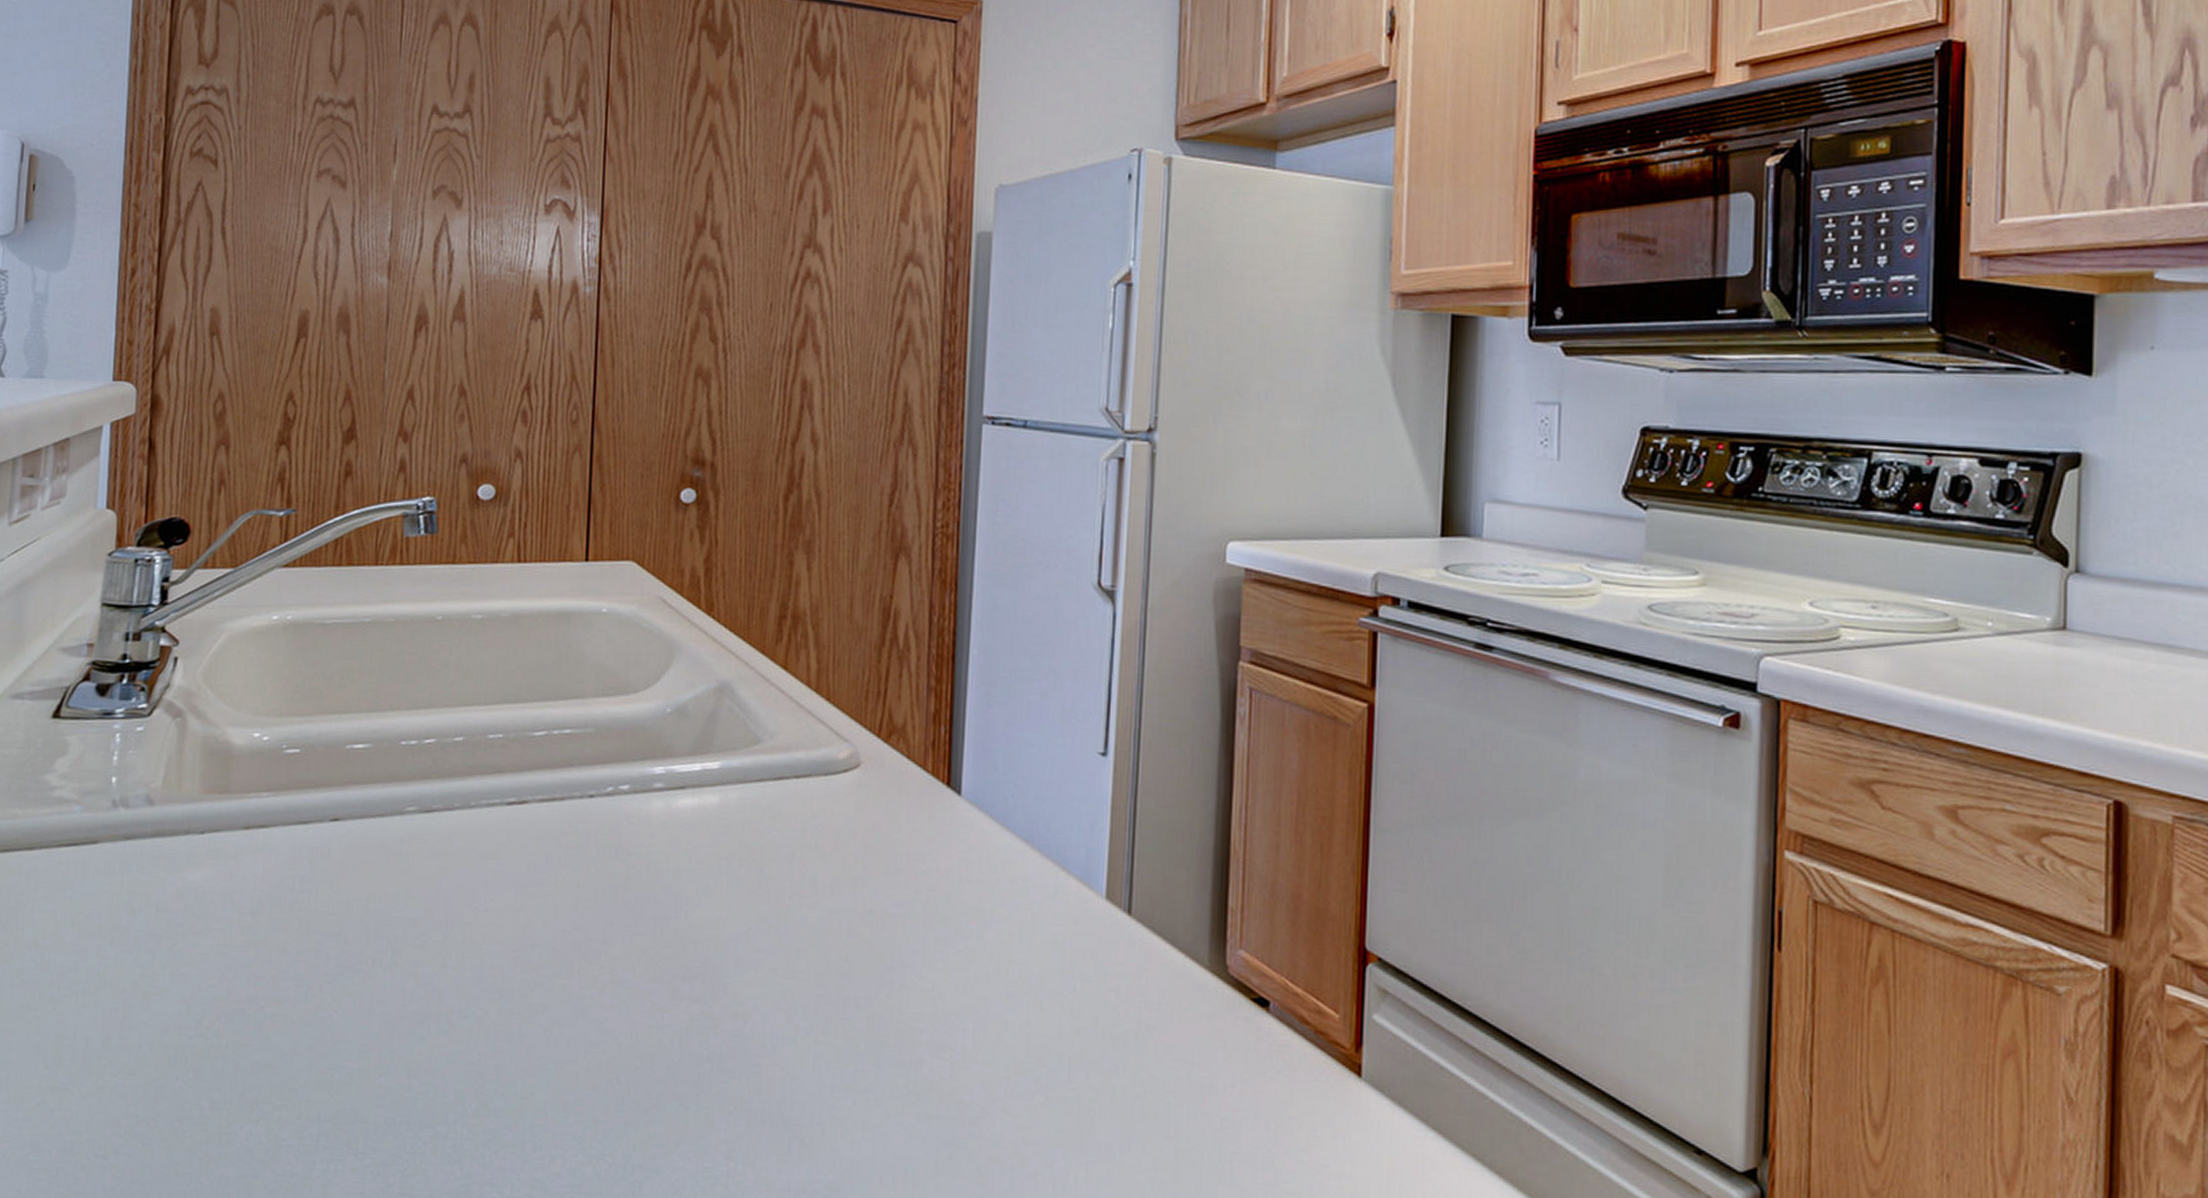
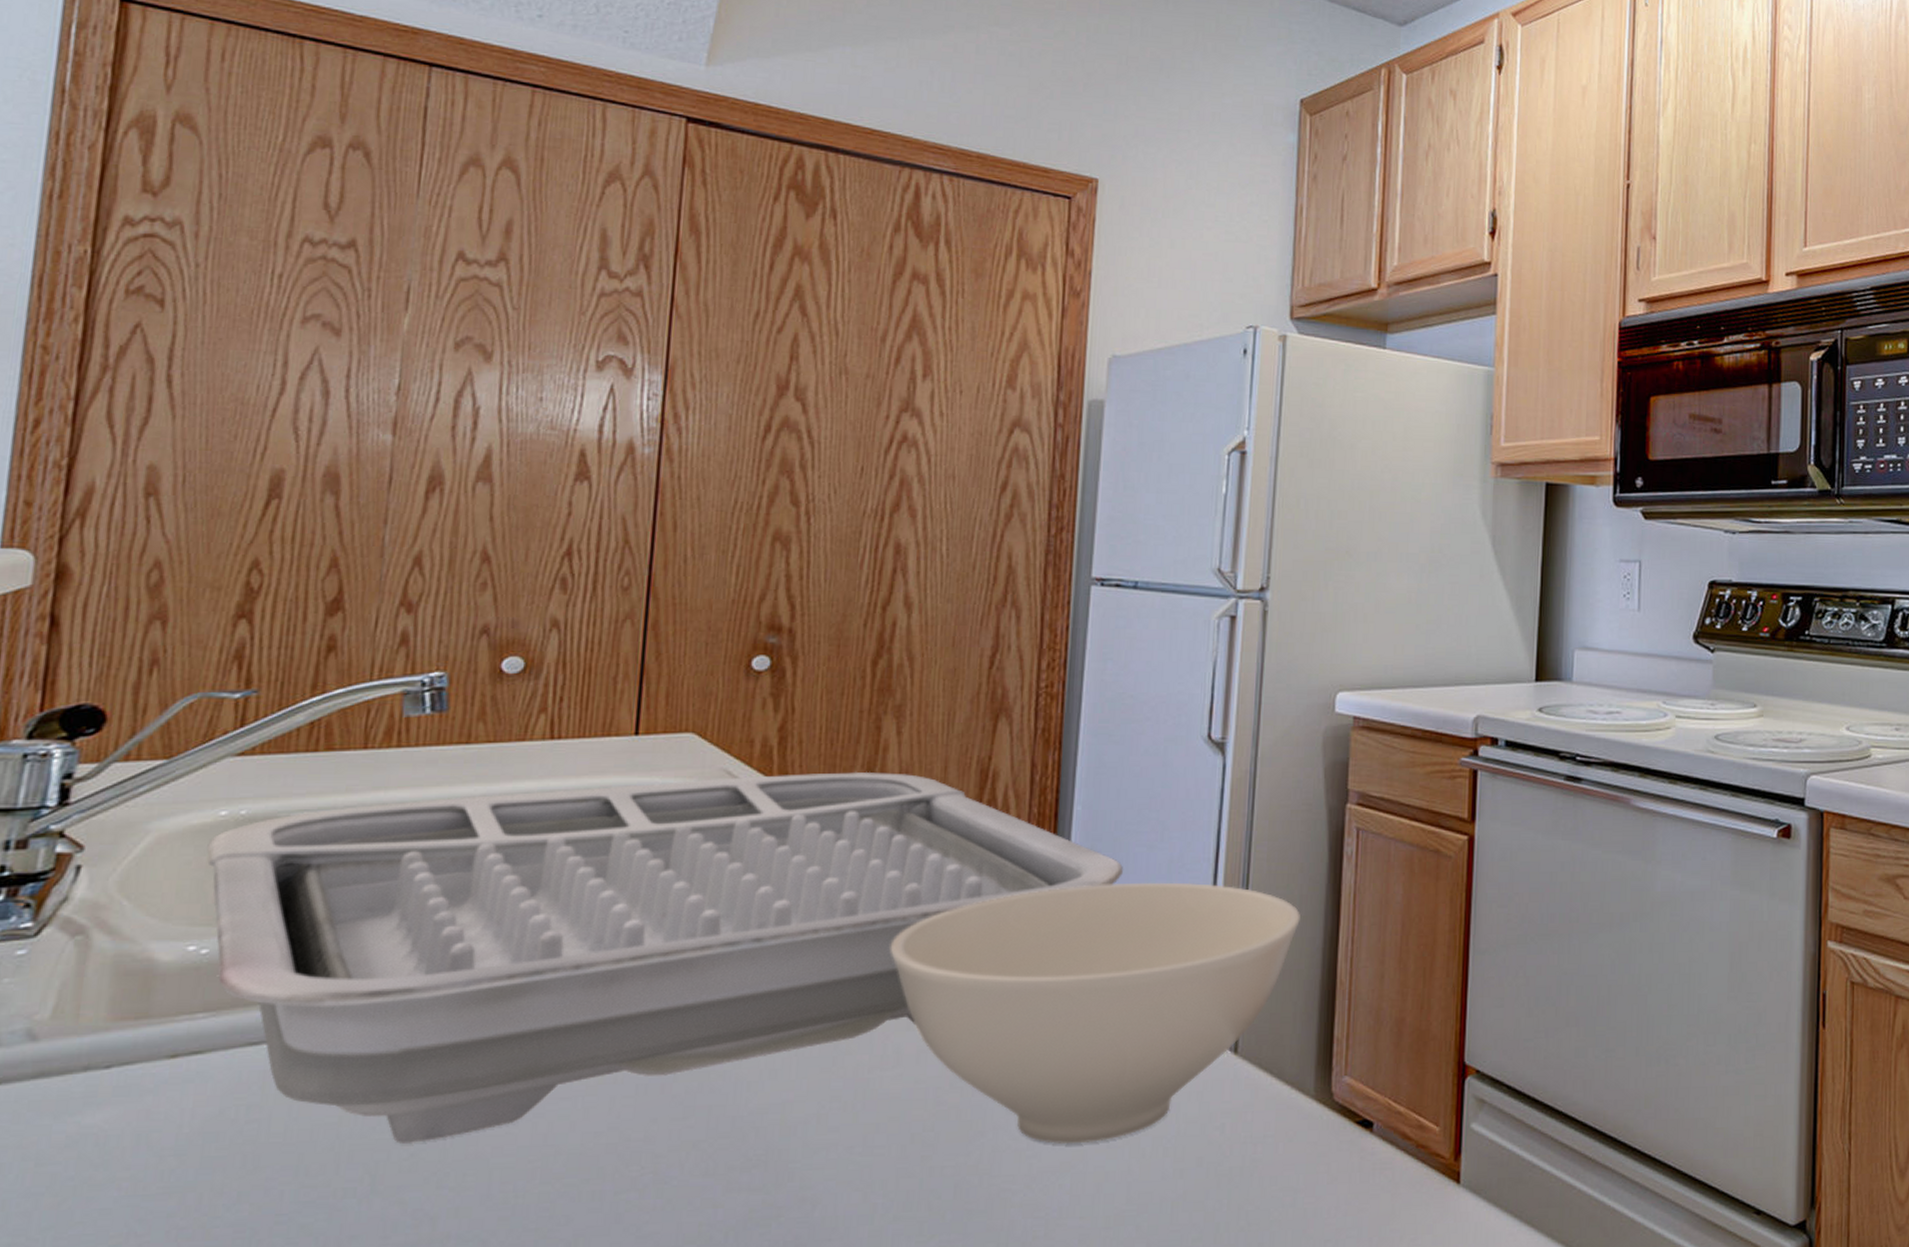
dish rack: none [264,604,1019,924] -> present [207,771,1124,1144]
bowl: none [805,730,1194,990] -> present [890,882,1302,1145]

